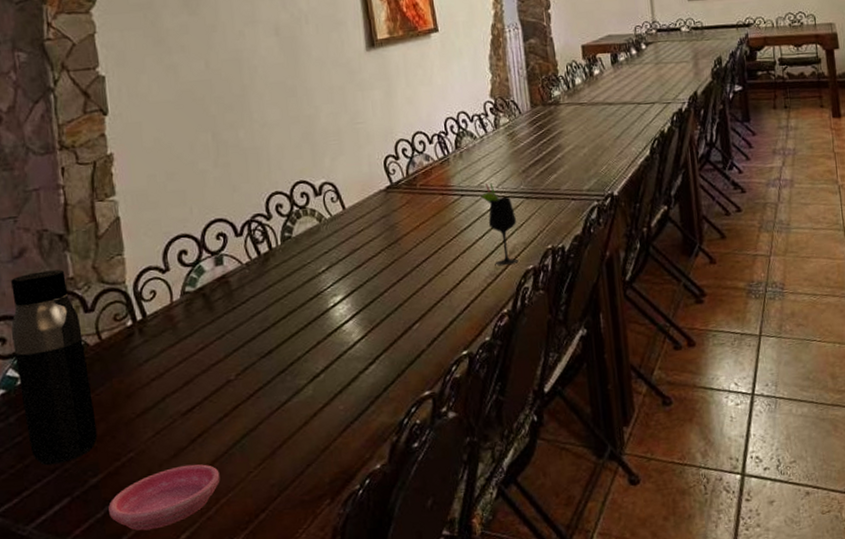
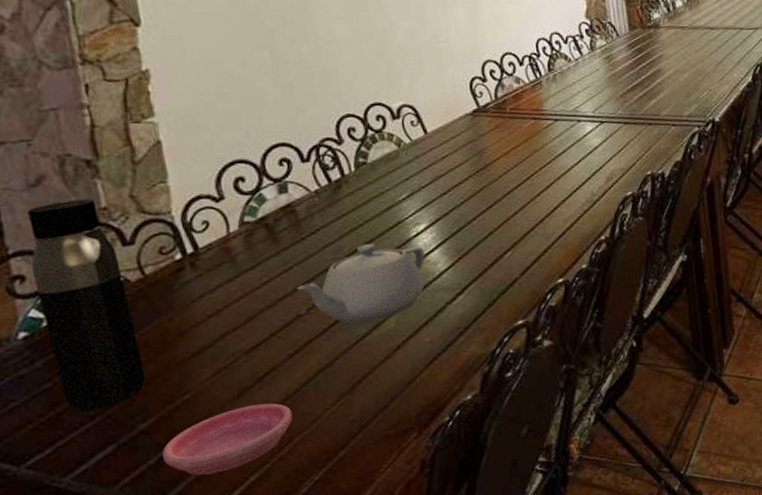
teapot: none [228,313,341,390] -> present [297,243,425,324]
wine glass: present [480,183,519,266] -> none [576,107,617,192]

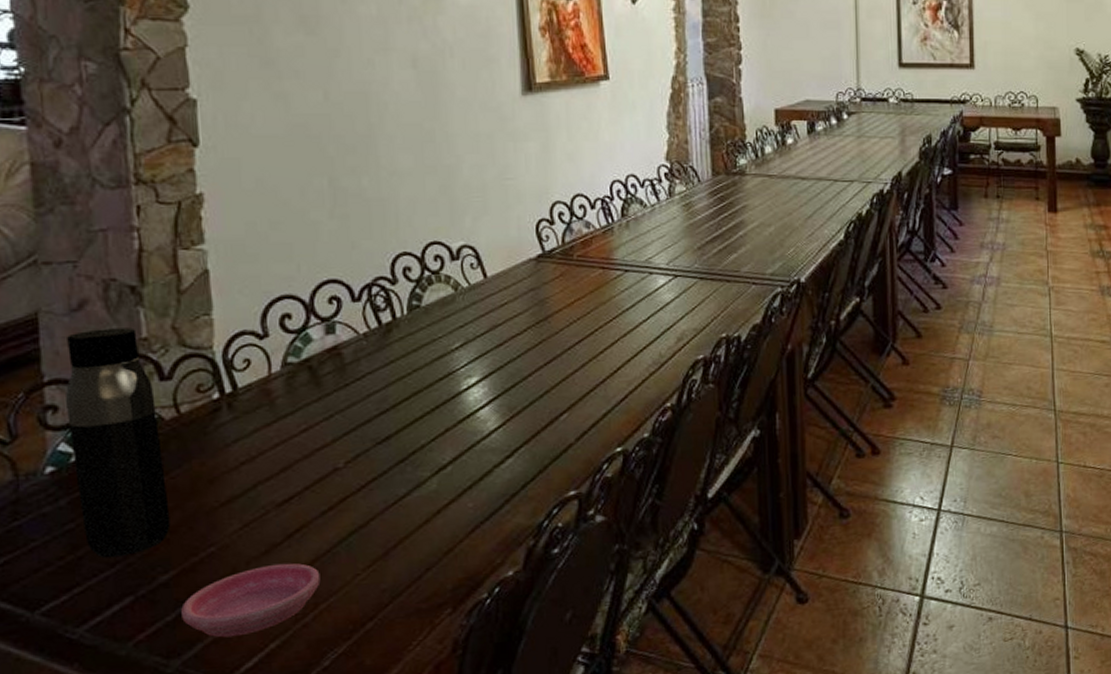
teapot: present [297,243,425,324] -> none [336,395,475,483]

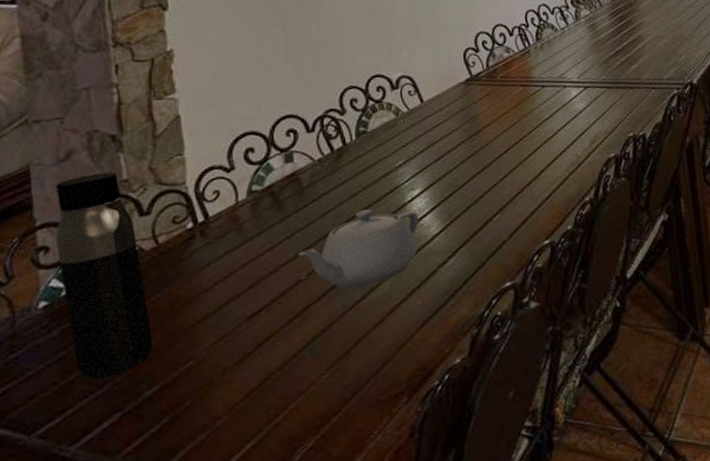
saucer: present [181,563,321,638] -> none [165,369,289,443]
teapot: none [336,395,475,483] -> present [298,209,419,289]

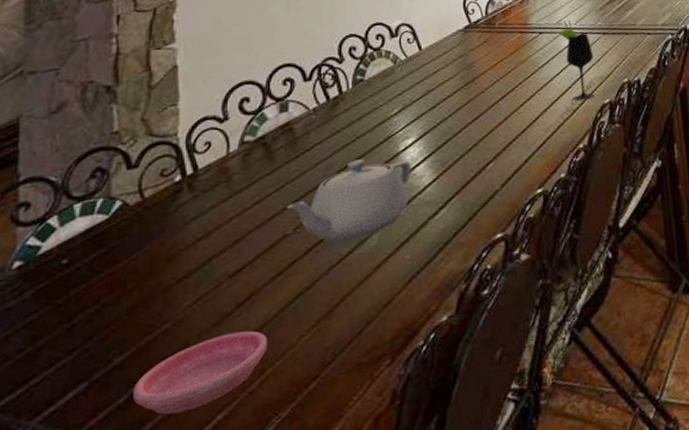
water bottle: present [55,171,153,380] -> none [37,123,128,347]
saucer: none [165,369,289,443] -> present [133,330,268,415]
wine glass: none [562,73,600,155] -> present [559,20,595,101]

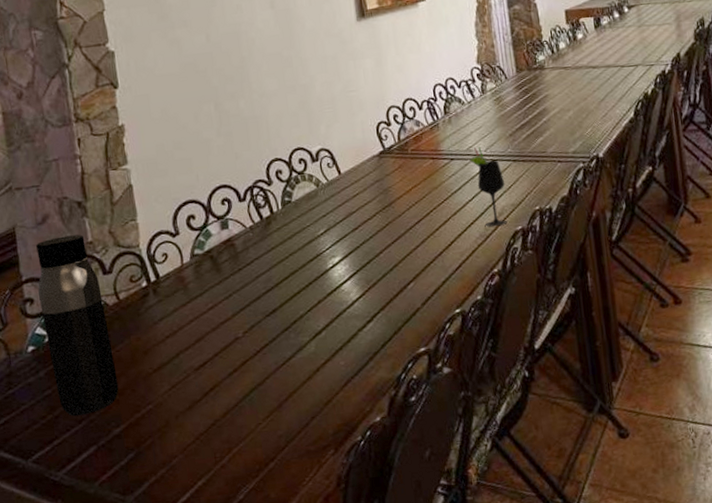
water bottle: none [37,123,128,347] -> present [36,234,119,417]
saucer: present [133,330,268,415] -> none [131,416,232,478]
teapot: present [287,159,412,243] -> none [235,274,340,347]

